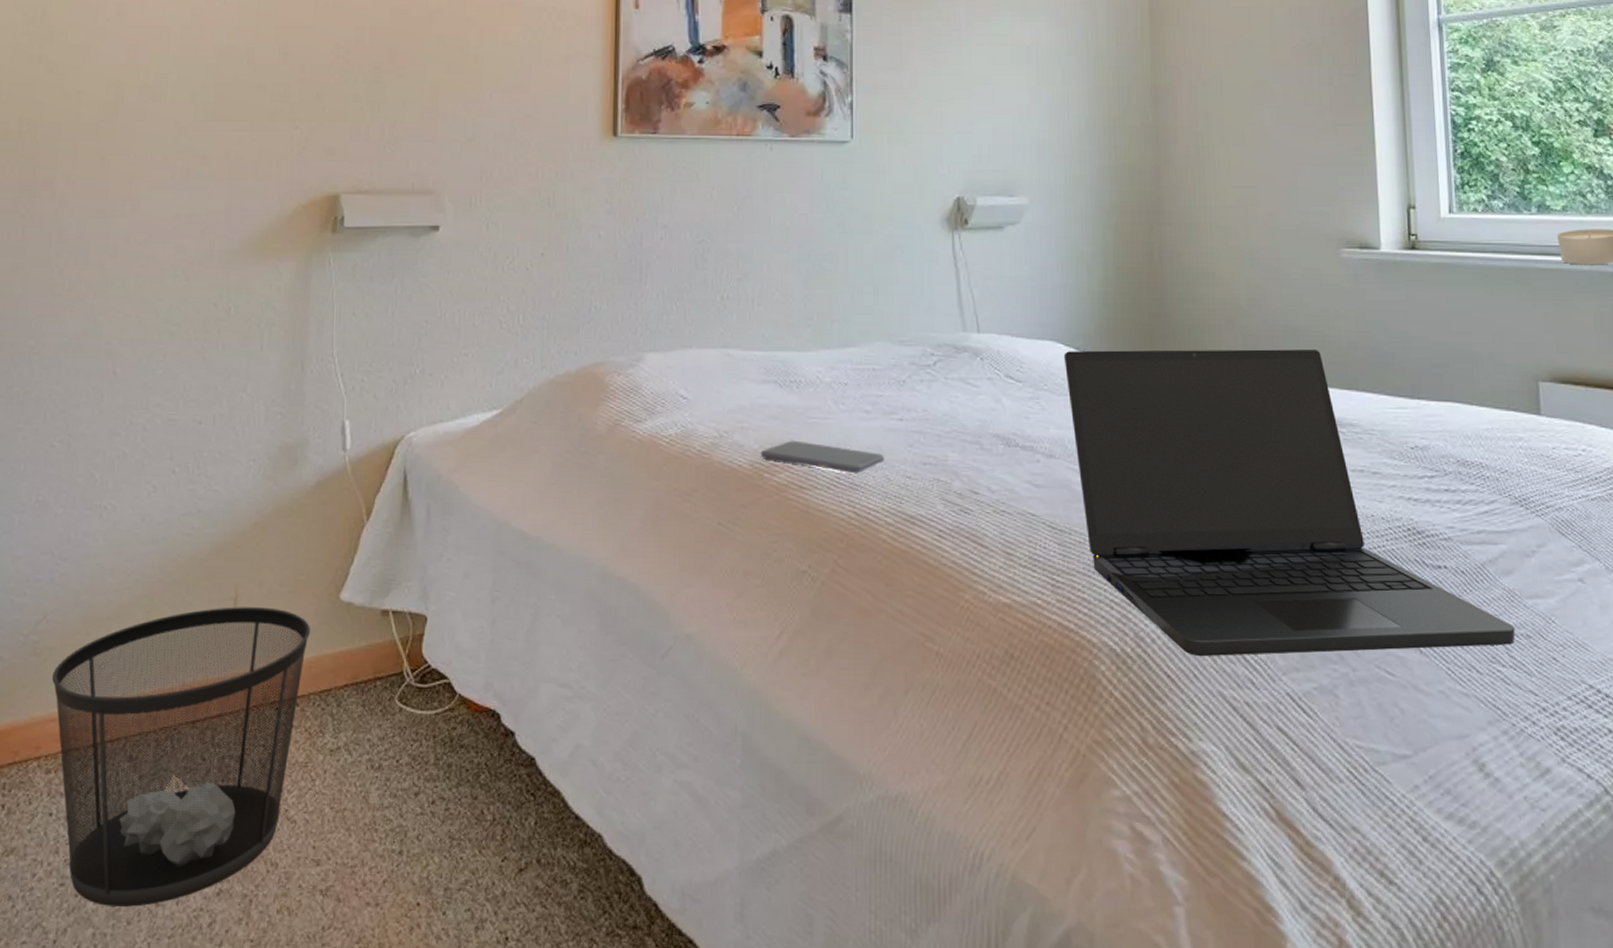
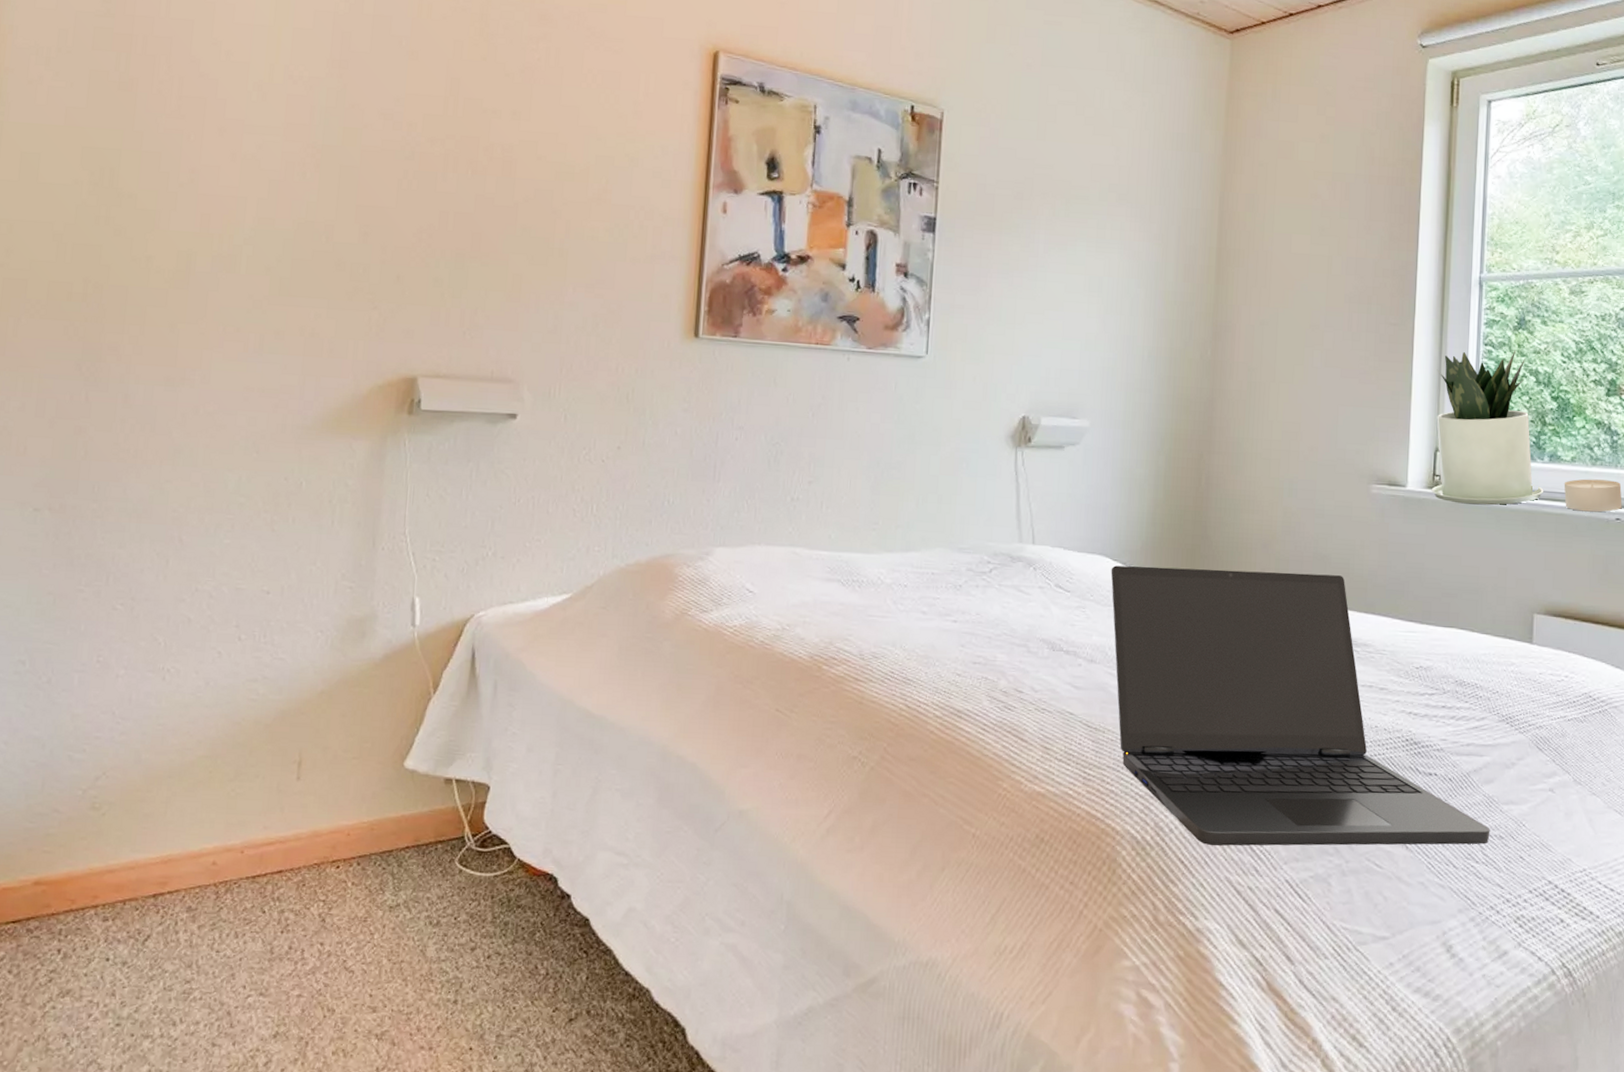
waste bin: present [51,607,311,907] -> none [110,770,374,1047]
smartphone: present [760,440,884,474] -> none [820,636,937,670]
planter: none [1400,94,1535,264] -> present [1431,350,1544,506]

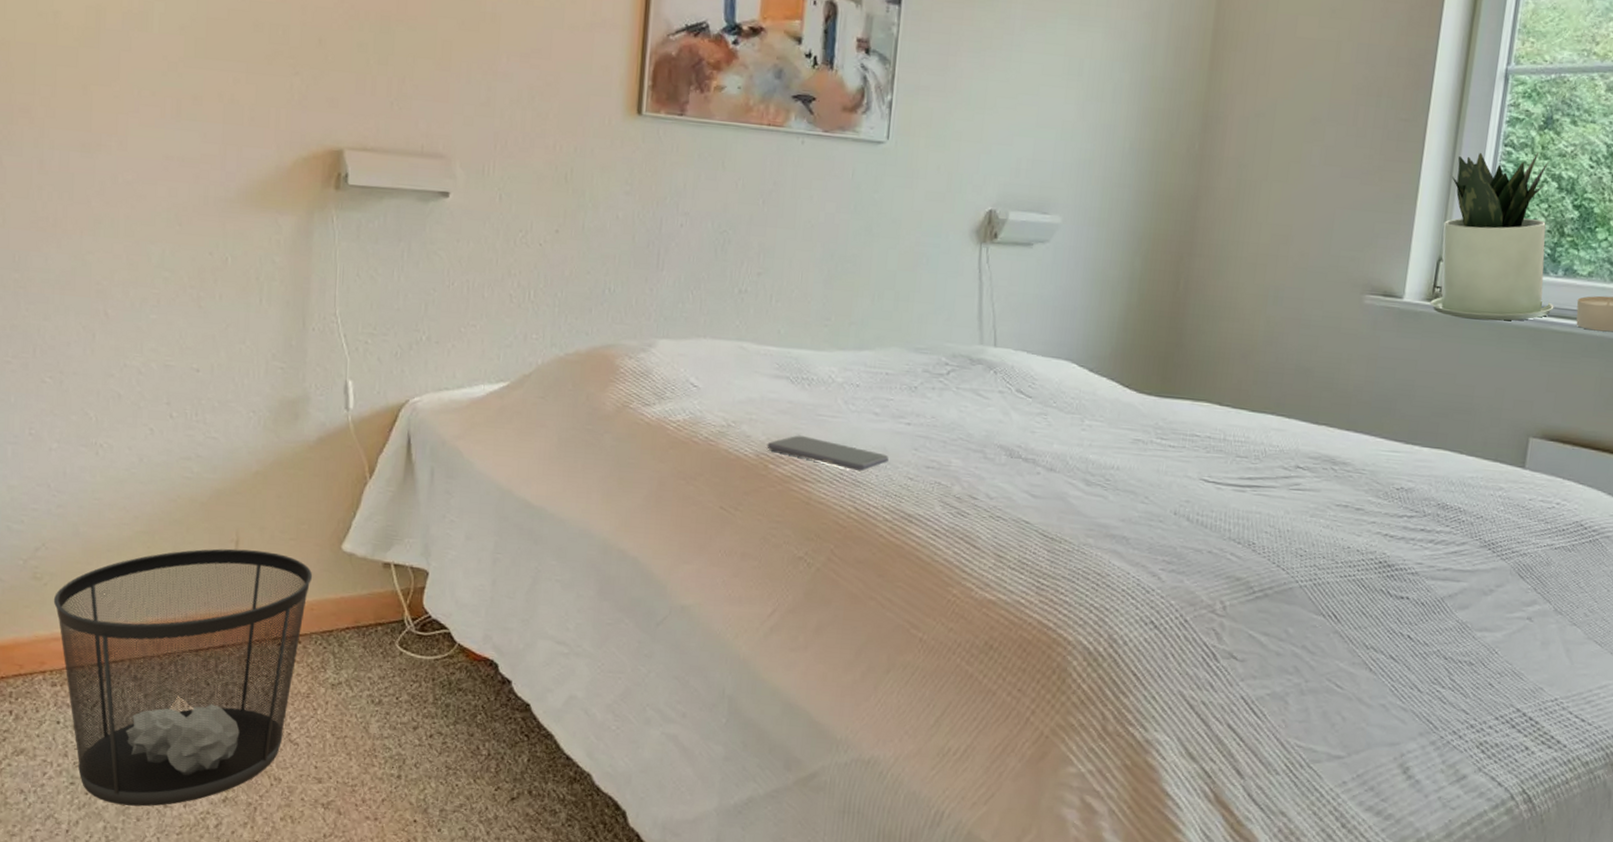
waste bin: none [110,770,374,1047] -> present [53,548,313,807]
smartphone: none [820,636,937,670] -> present [767,435,889,472]
laptop: present [1110,565,1490,846] -> none [1076,372,1460,670]

